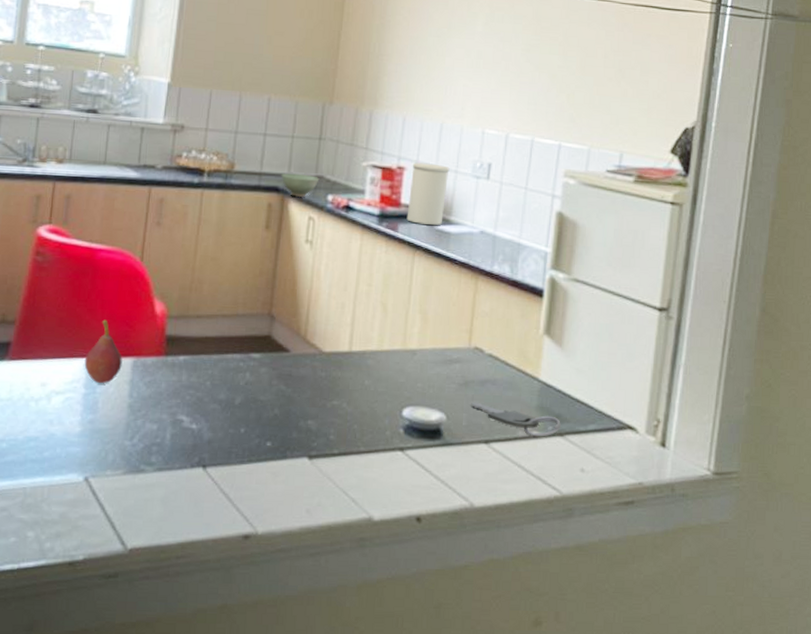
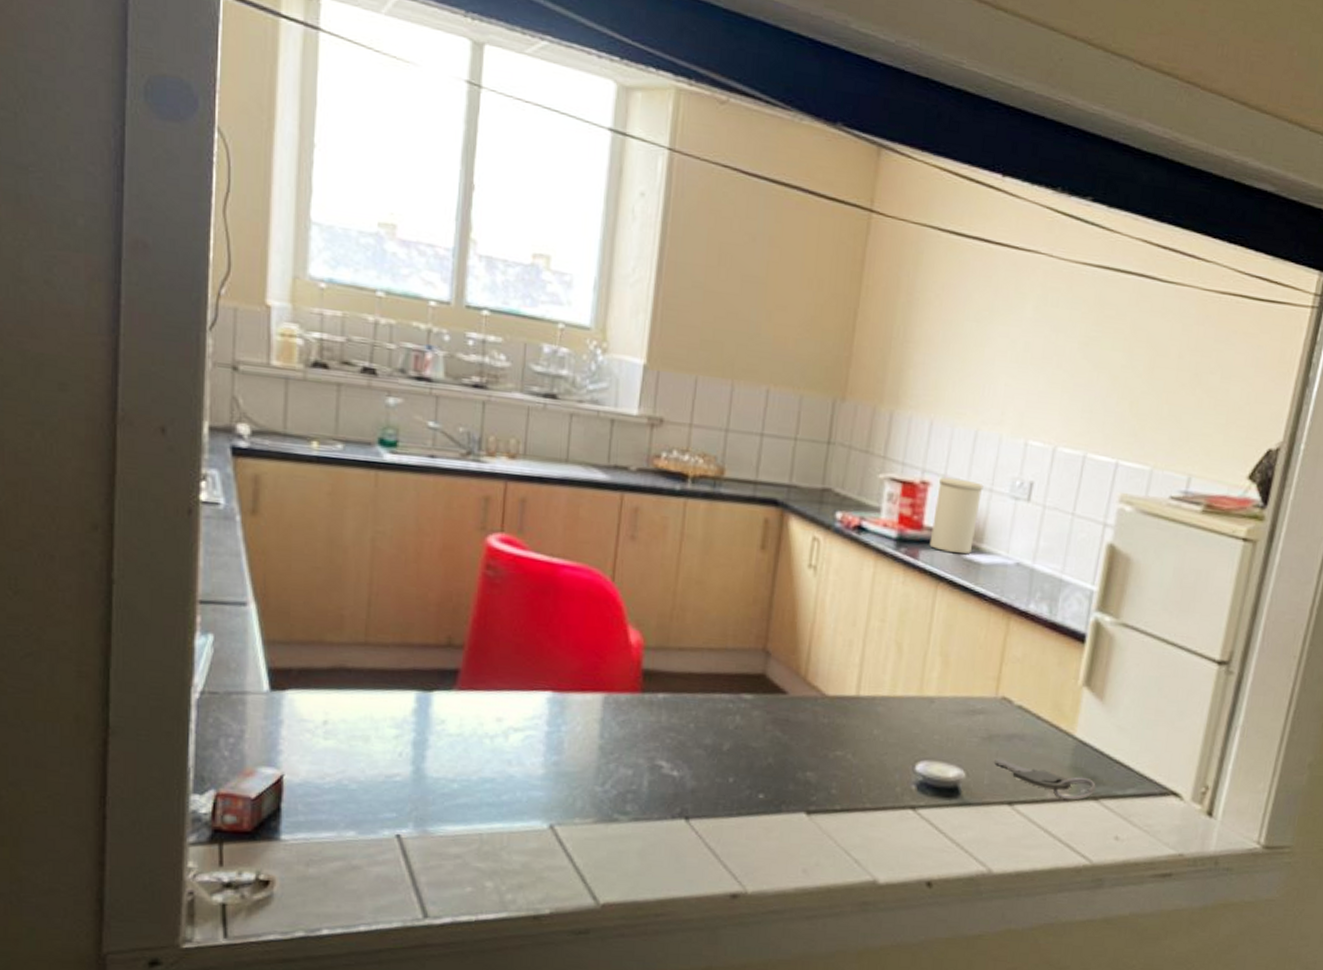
fruit: present [84,319,123,383] -> none [546,648,591,721]
bowl: present [281,173,320,198] -> none [780,483,827,514]

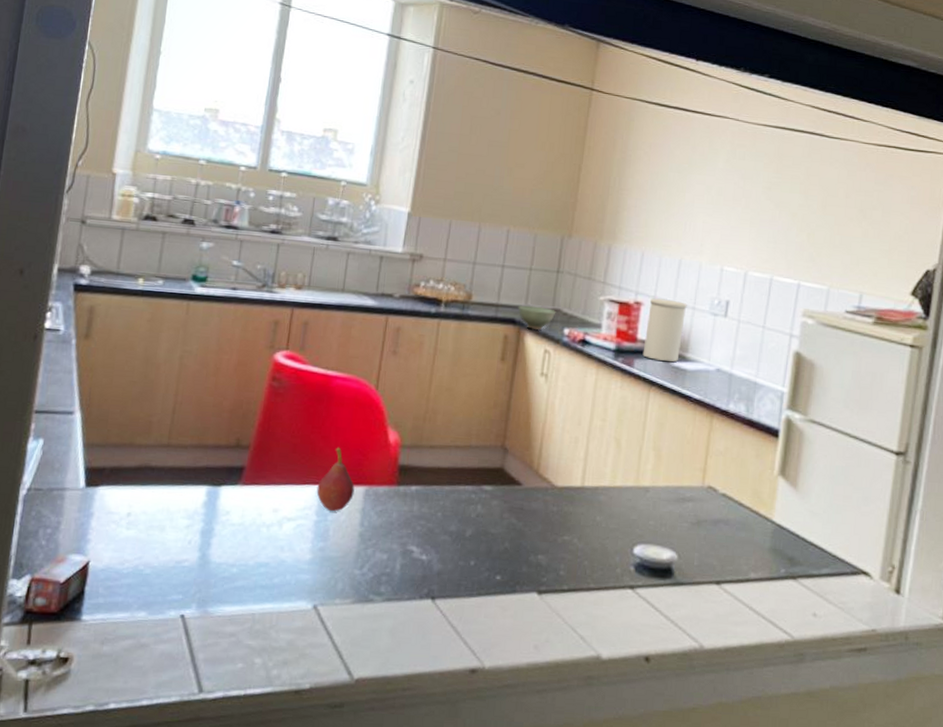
fruit: none [546,648,591,721] -> present [316,447,355,511]
bowl: none [780,483,827,514] -> present [518,305,557,331]
key: present [994,758,1096,800] -> none [703,541,794,580]

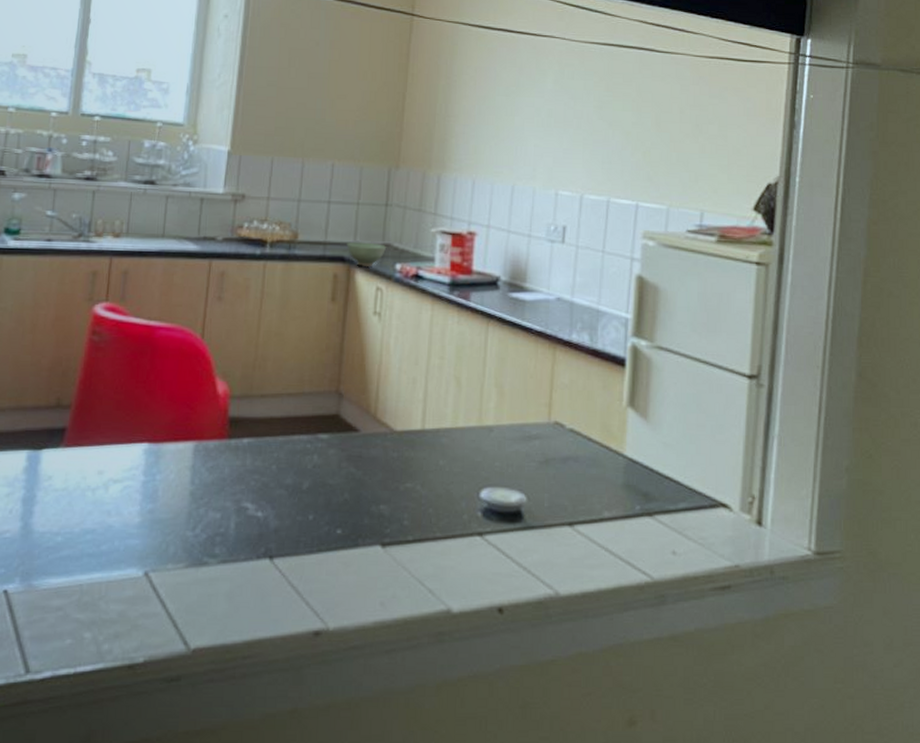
fruit: present [316,447,355,511] -> none [143,401,183,469]
canister: present [642,298,687,362] -> none [479,227,523,293]

